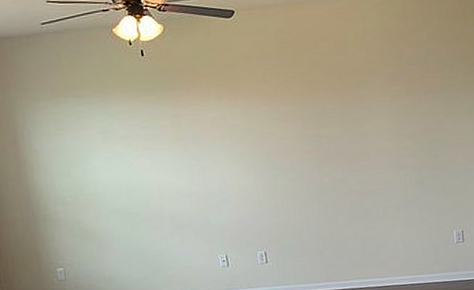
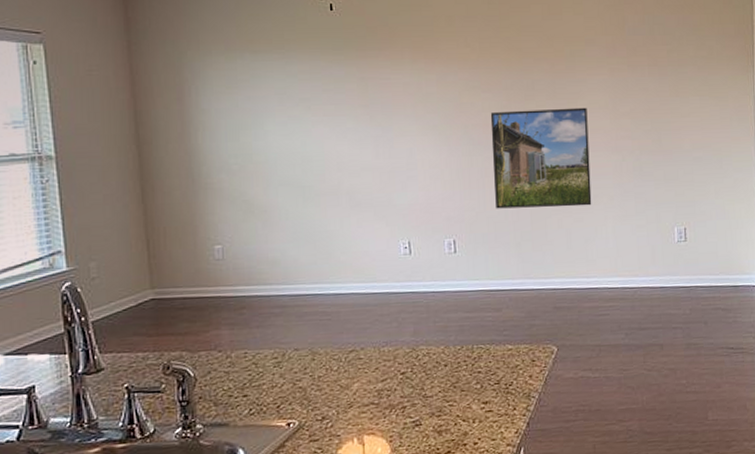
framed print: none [289,131,382,223] -> present [490,107,592,209]

